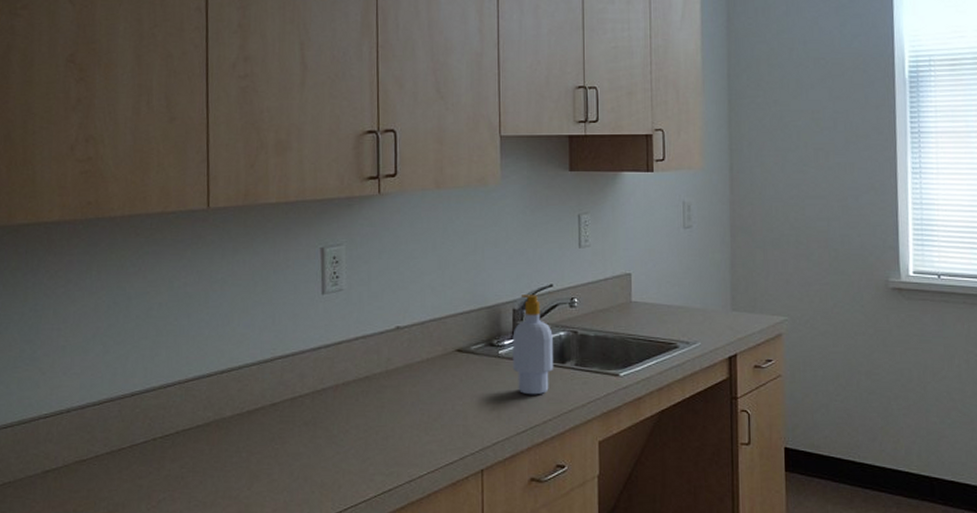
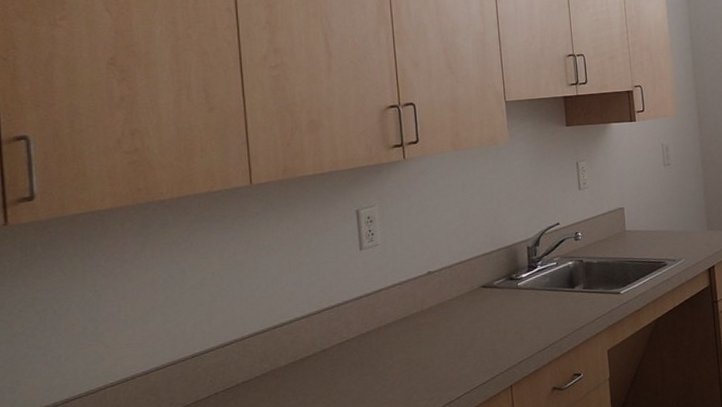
soap bottle: present [512,295,553,395] -> none [528,233,565,318]

